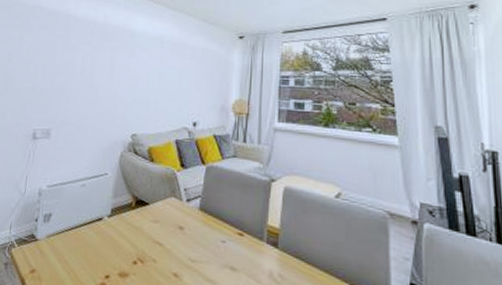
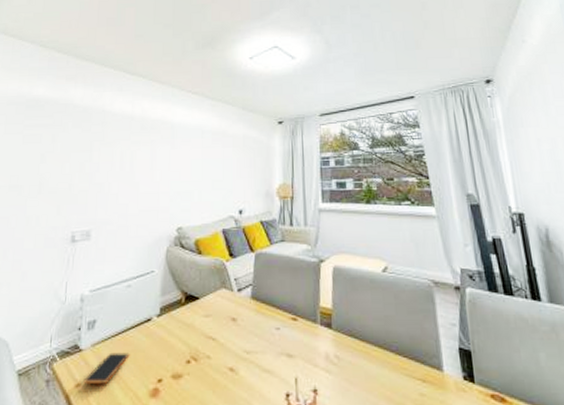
smartphone: none [37,245,81,273] -> present [83,352,130,383]

